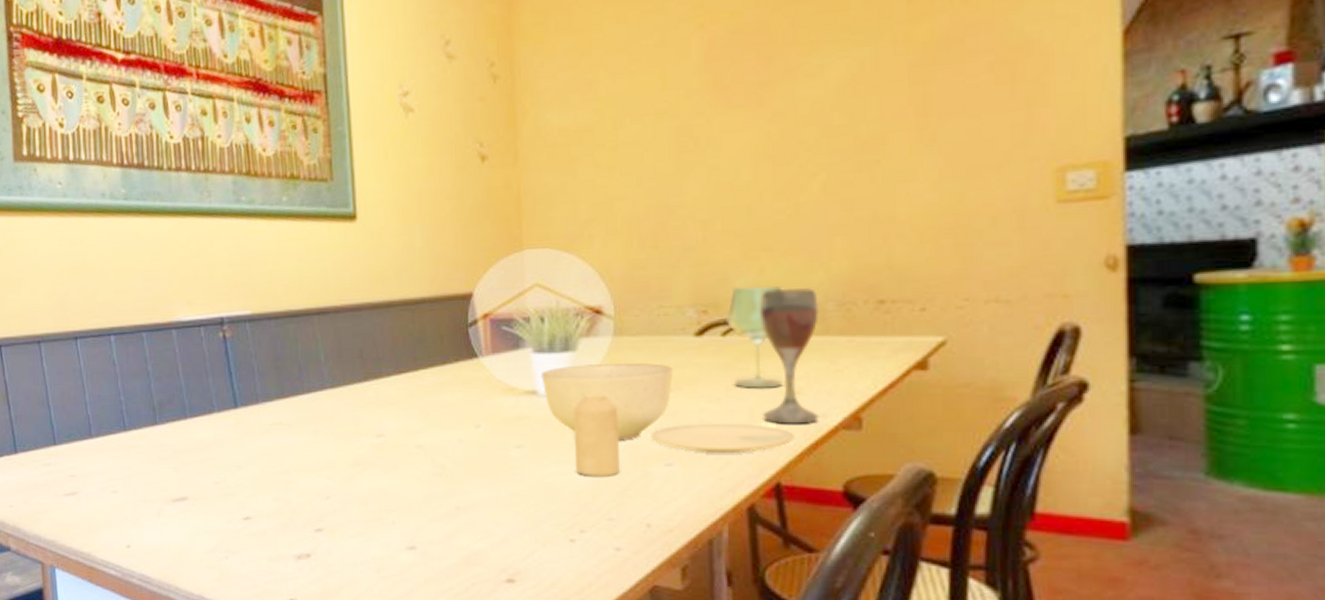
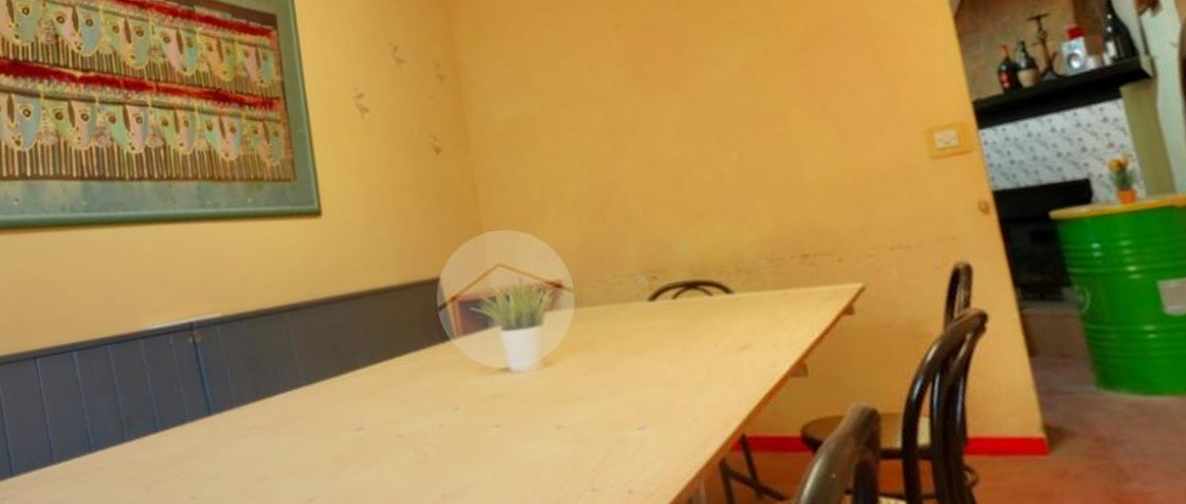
bowl: present [541,362,674,439] -> none [512,330,635,408]
candle: present [573,395,619,476] -> none [545,365,597,448]
plate: present [651,423,795,454] -> none [621,380,751,413]
wine glass: present [726,286,782,388] -> none [673,249,732,346]
cup: present [759,288,820,424] -> none [701,248,770,377]

